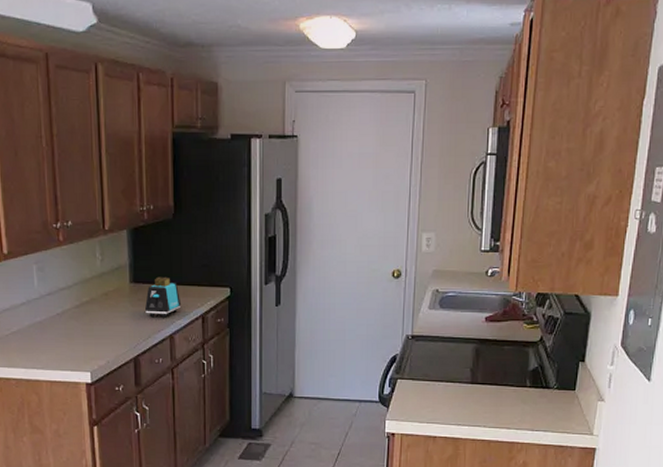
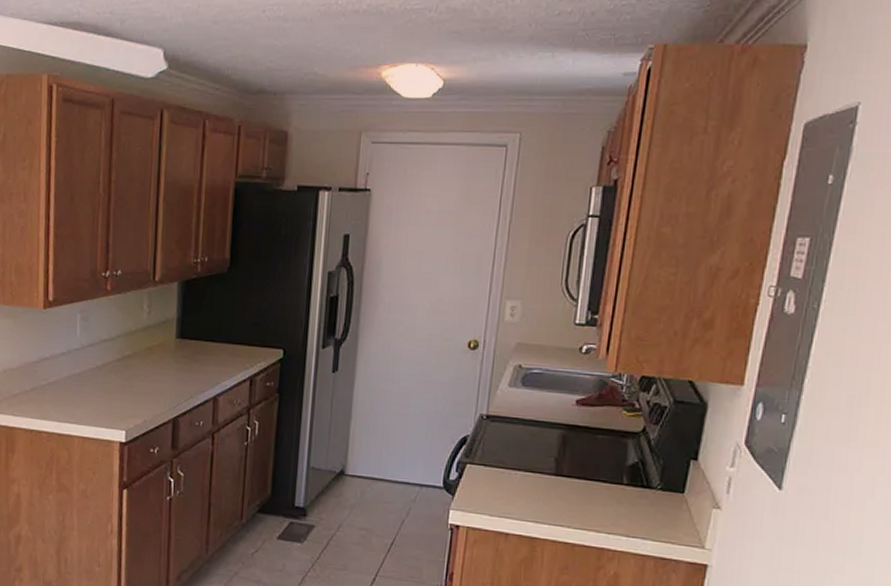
toaster: present [144,276,182,318] -> none [188,333,229,378]

